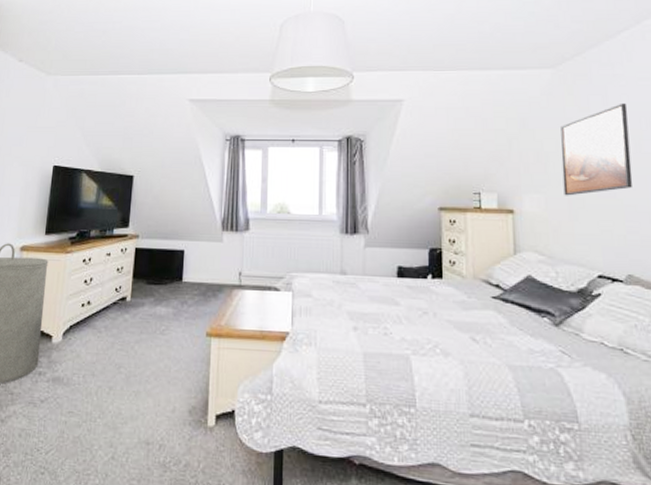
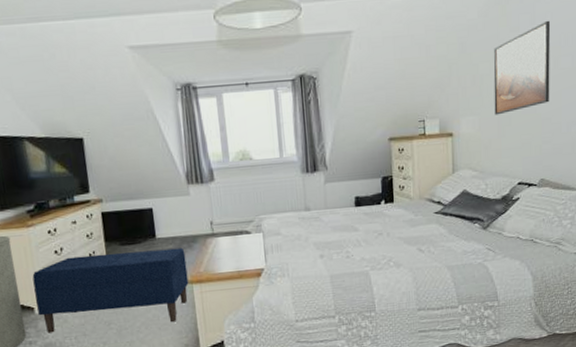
bench: none [55,289,209,378] -> present [32,247,189,333]

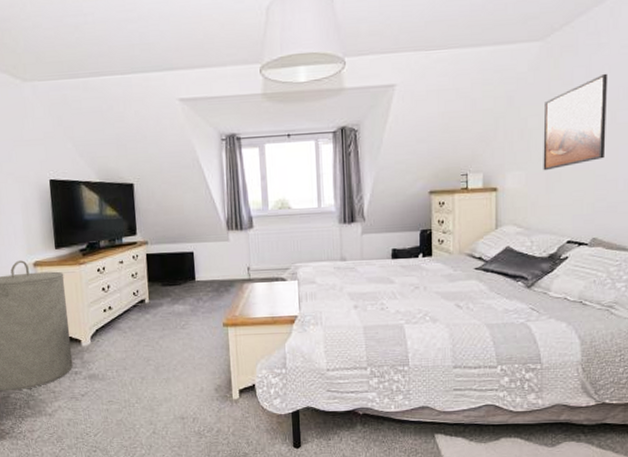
bench: present [32,247,189,333] -> none [81,291,224,365]

